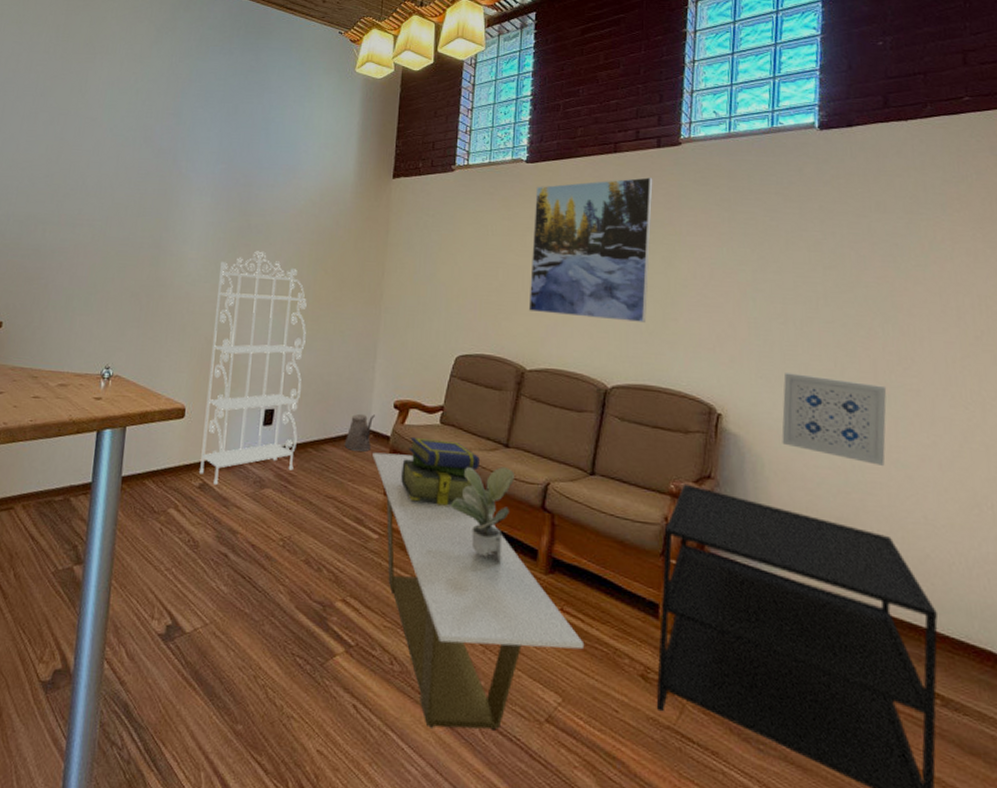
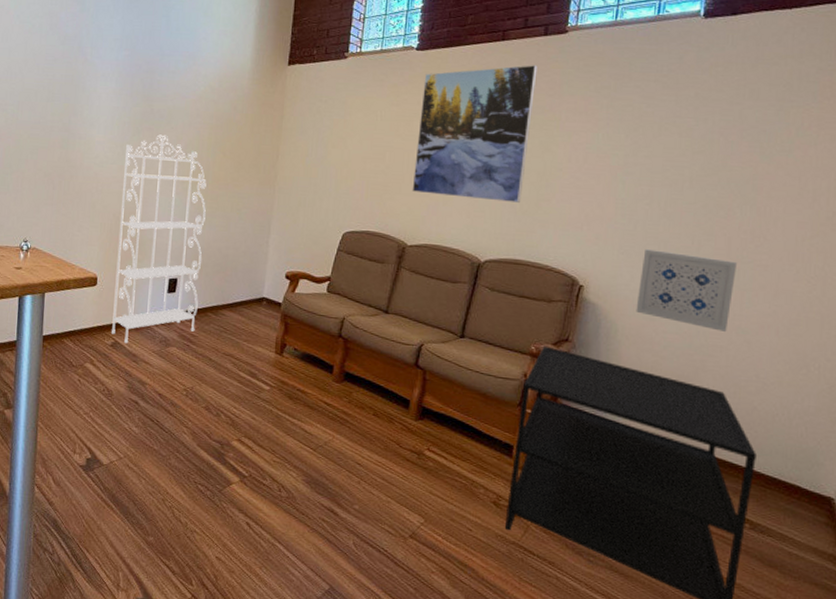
watering can: present [344,413,375,452] -> none [240,283,268,317]
coffee table: present [373,452,585,730] -> none [266,316,447,544]
stack of books: present [401,437,480,506] -> none [291,304,362,363]
potted plant: present [451,467,514,563] -> none [334,330,392,411]

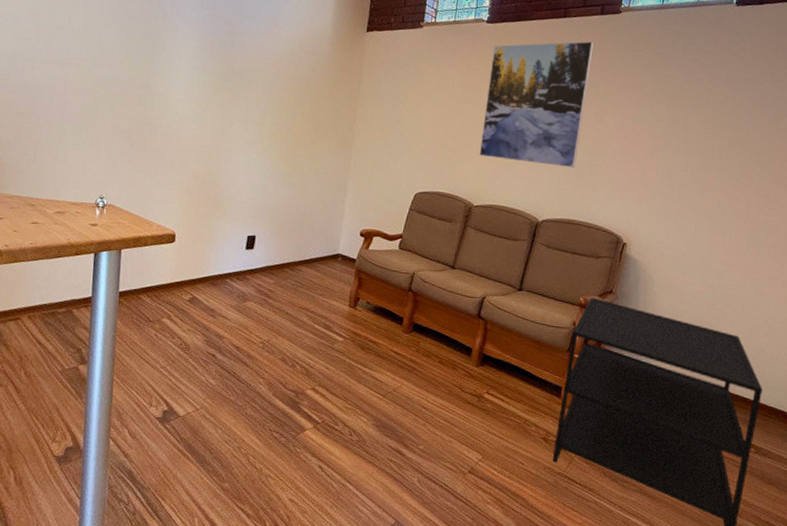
bookshelf: present [112,134,207,343] -> none [189,95,286,298]
wall art: present [636,249,738,333] -> none [670,211,755,285]

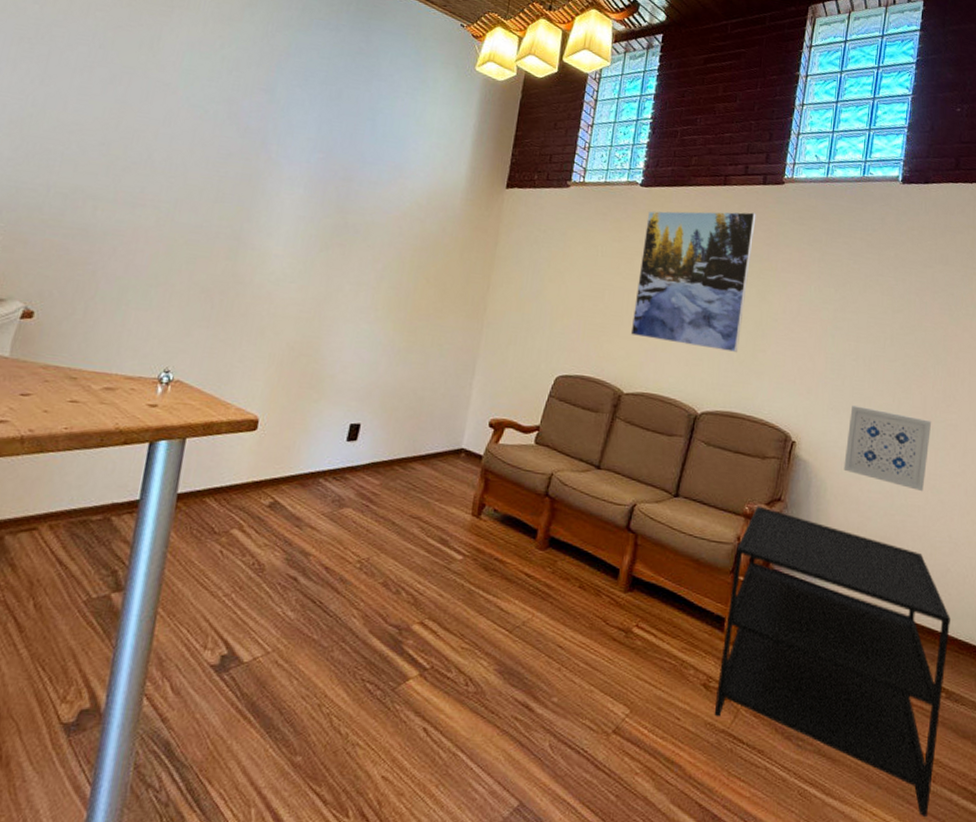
wall art: none [670,211,755,285] -> present [843,405,932,492]

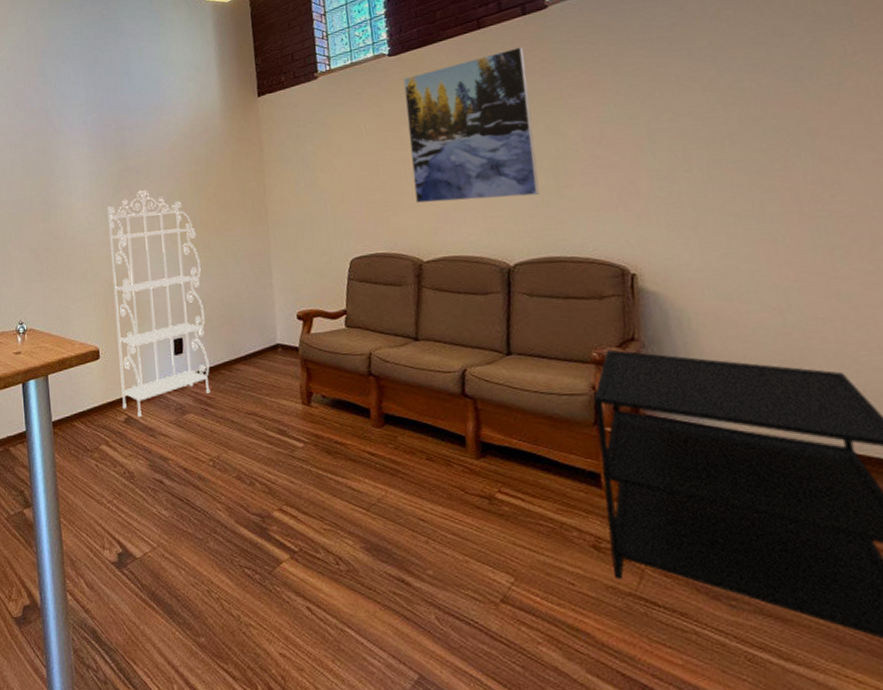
bookshelf: none [270,252,405,503] -> present [108,190,211,417]
wall art: present [843,405,932,492] -> none [697,217,825,302]

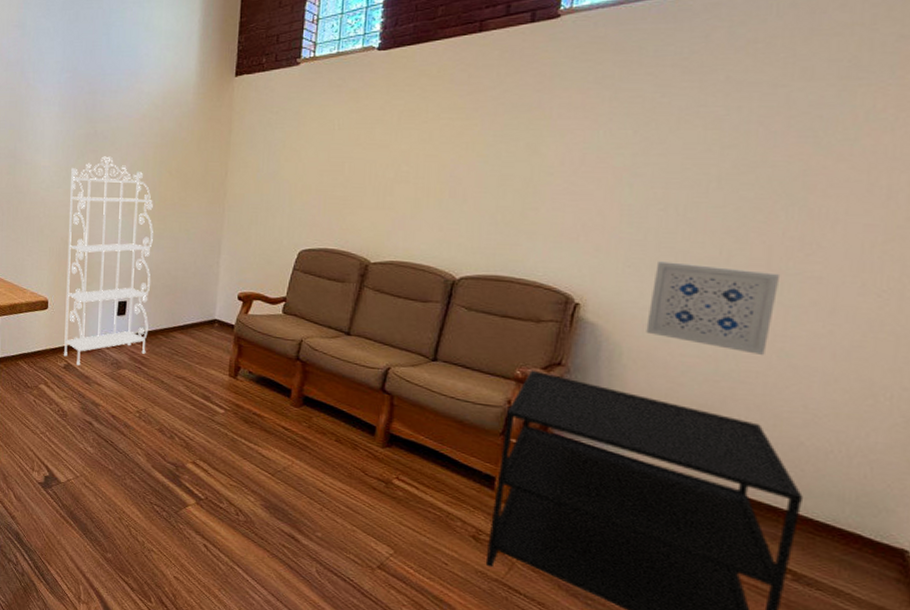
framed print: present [403,47,540,203] -> none [375,57,523,213]
wall art: none [697,217,825,302] -> present [646,261,781,356]

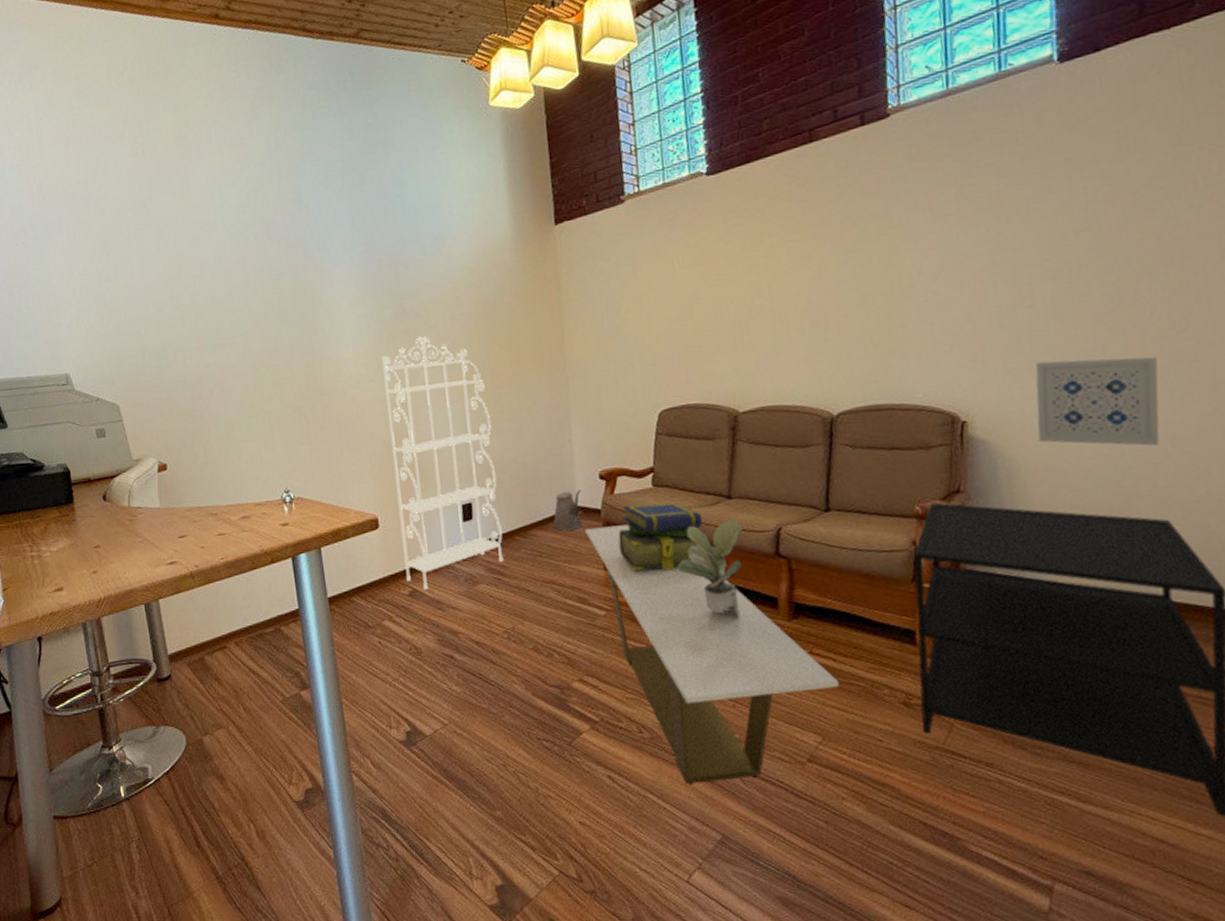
watering can: none [191,304,220,339] -> present [552,489,582,532]
coffee table: none [218,339,418,572] -> present [585,524,840,785]
stack of books: none [245,326,321,387] -> present [618,502,702,571]
potted plant: none [292,353,355,437] -> present [677,519,742,618]

